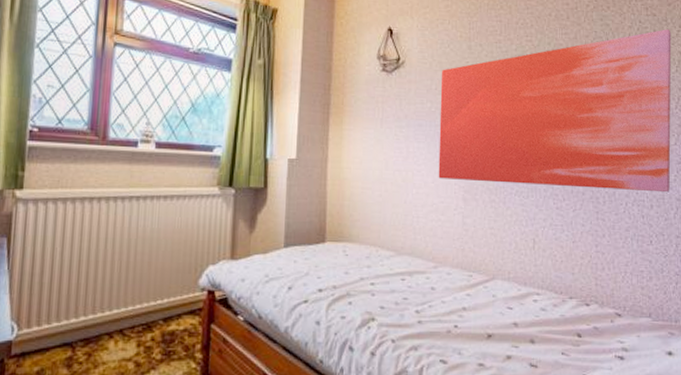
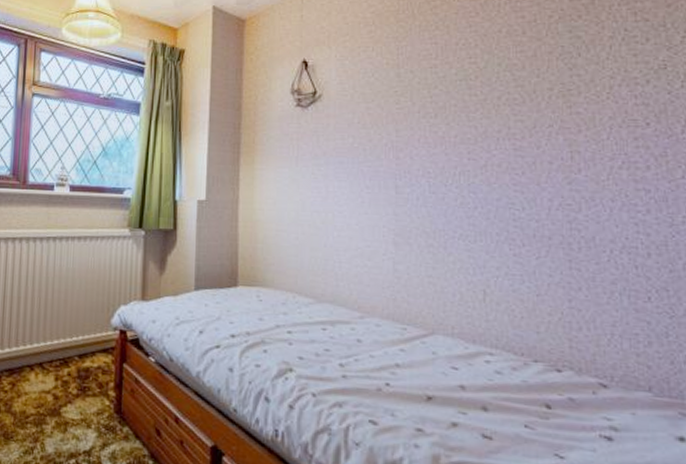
wall art: present [438,29,672,193] -> none [363,36,676,238]

